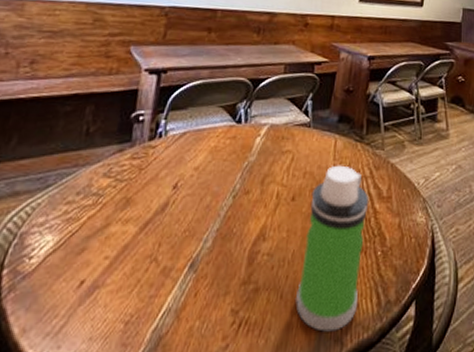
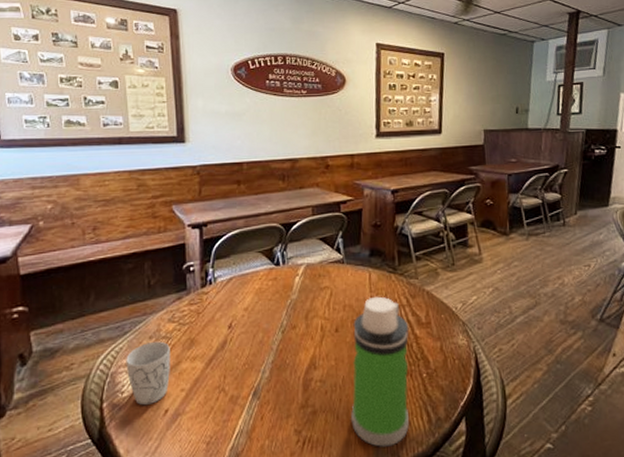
mug: none [41,198,100,273] -> present [126,341,170,405]

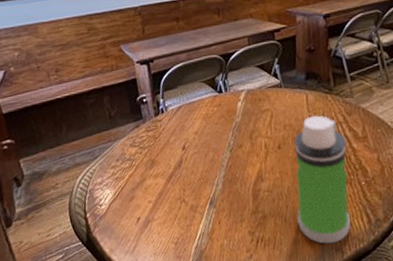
mug: present [126,341,170,405] -> none [99,163,138,214]

